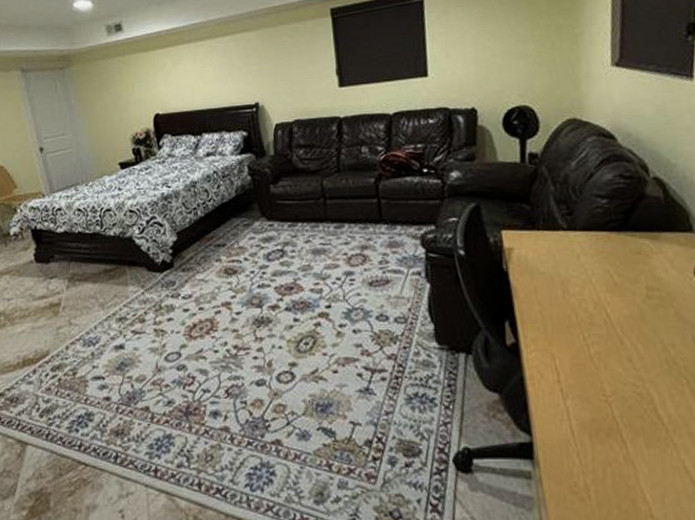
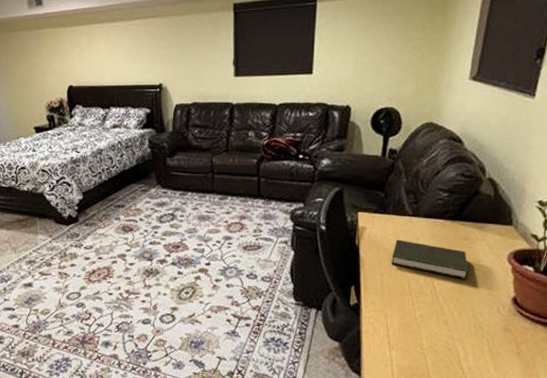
book: none [549,259,647,303] -> present [392,239,468,279]

